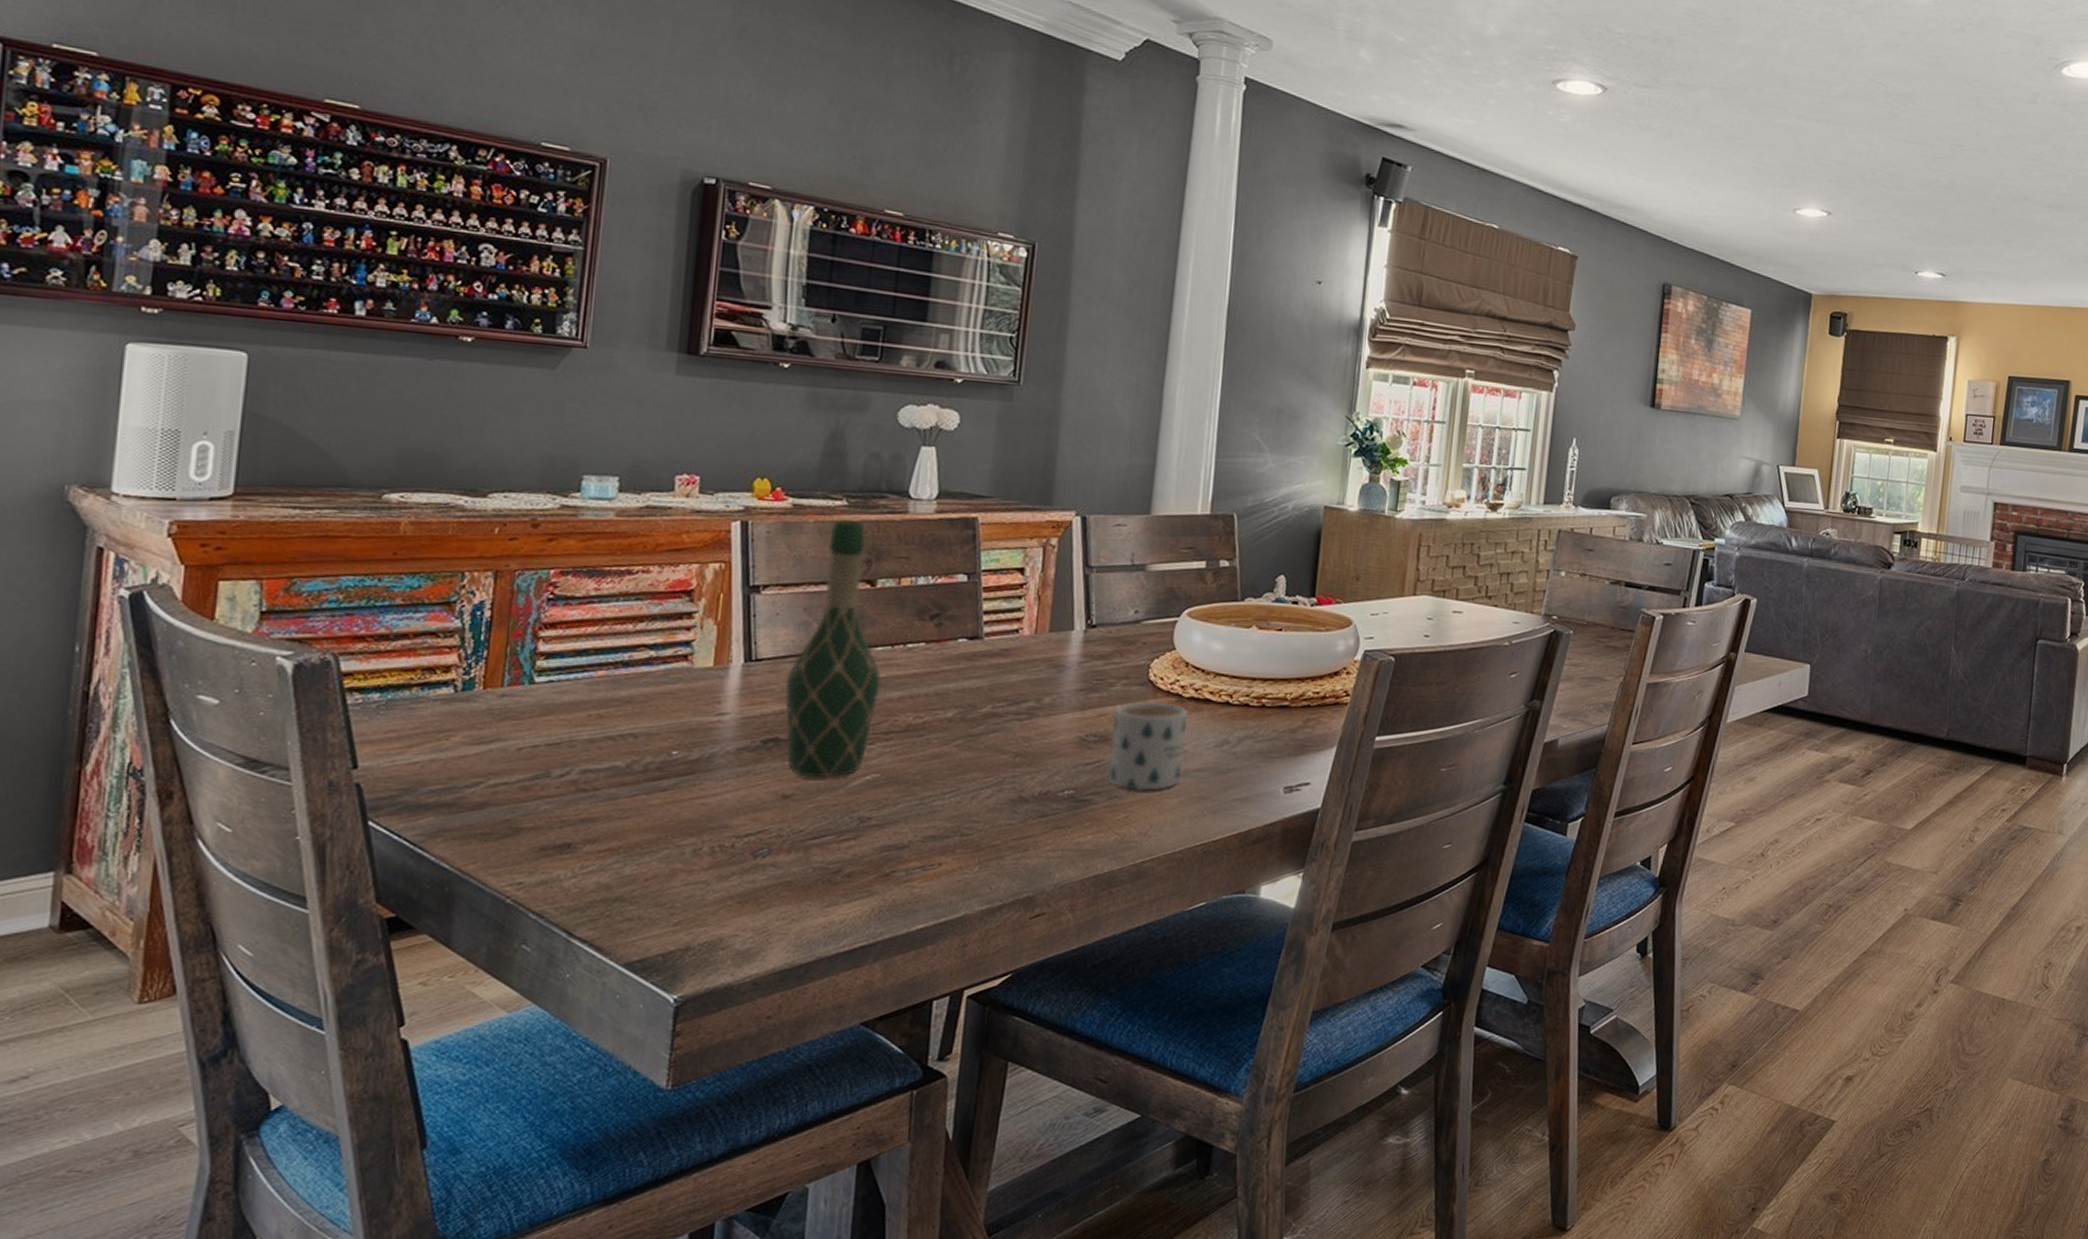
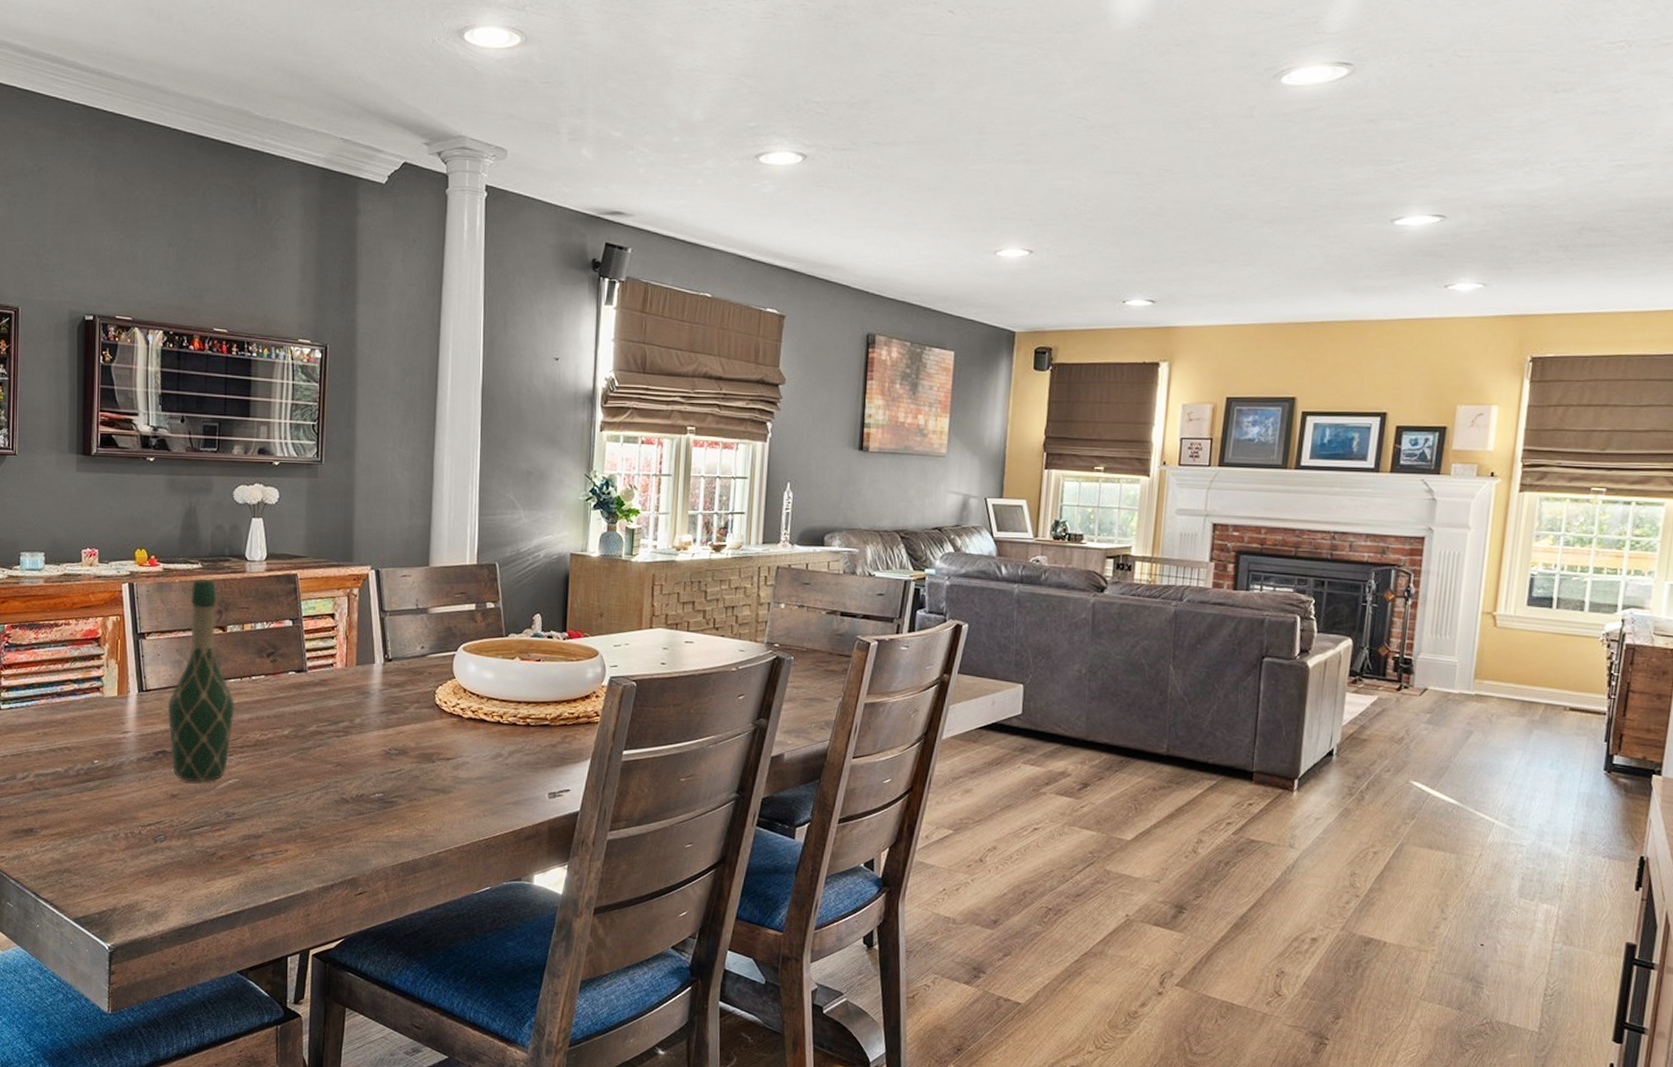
mug: present [1108,701,1189,790] -> none [408,721,468,794]

